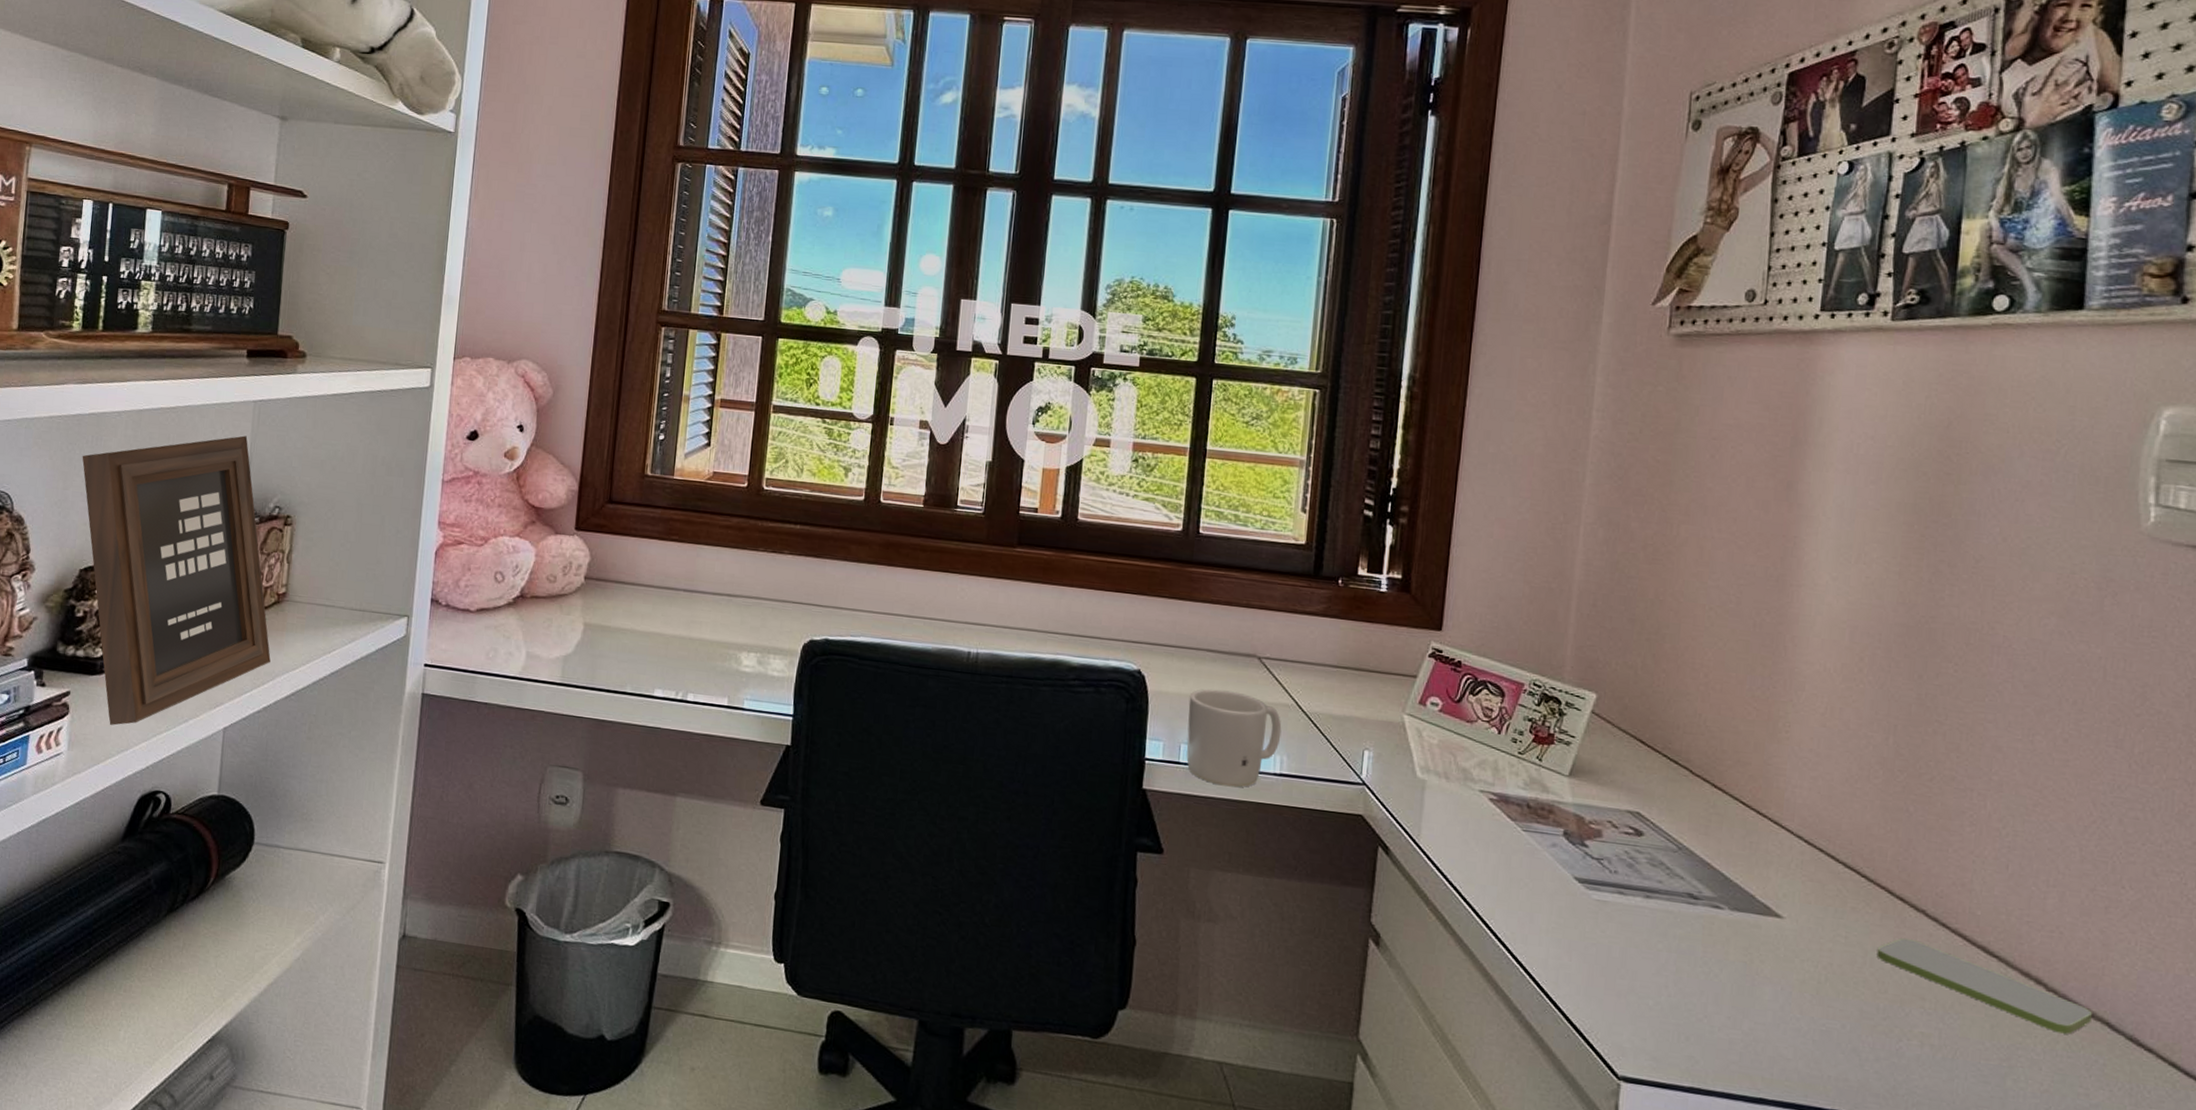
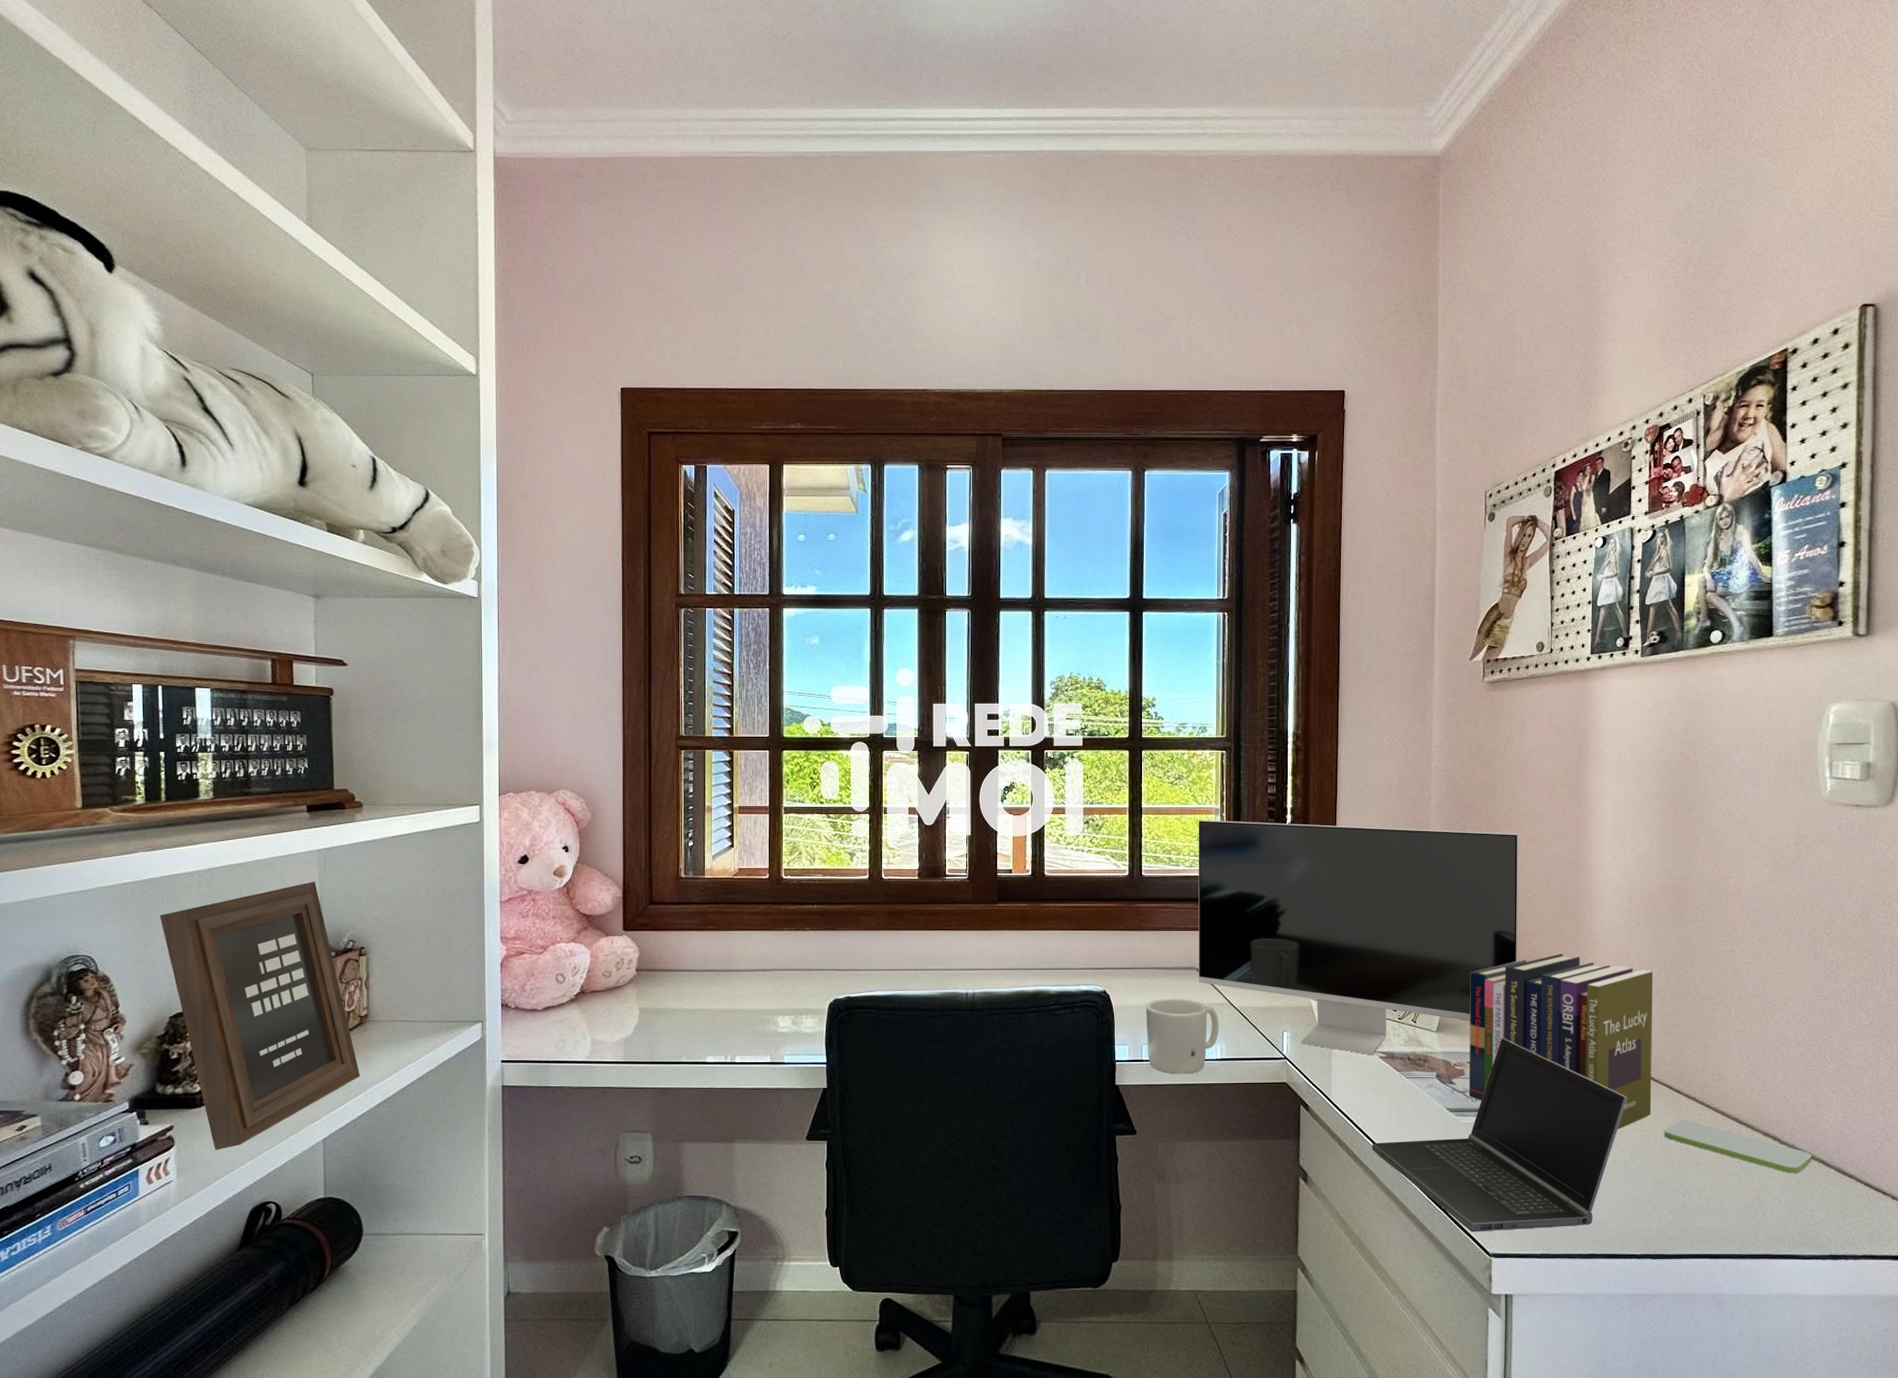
monitor: none [1259,472,1702,796] -> present [1198,820,1519,1056]
laptop computer: none [1468,795,1829,1060] -> present [1371,1038,1628,1232]
books: none [1606,695,1878,938] -> present [1469,953,1653,1130]

